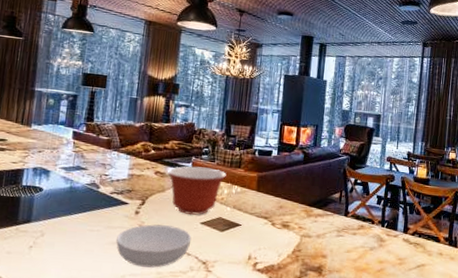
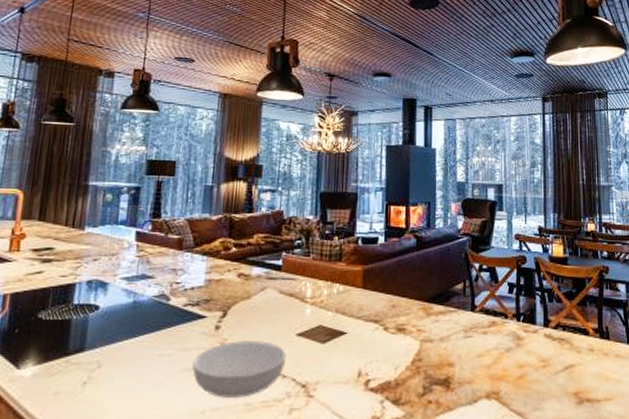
mixing bowl: present [166,166,227,216] -> none [252,264,325,326]

